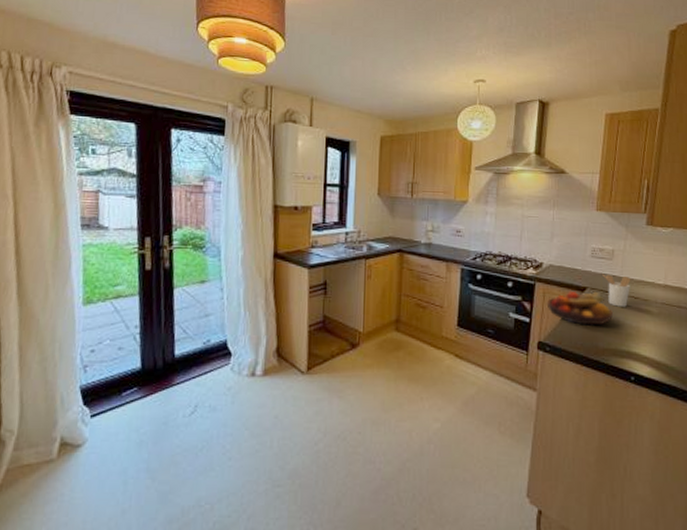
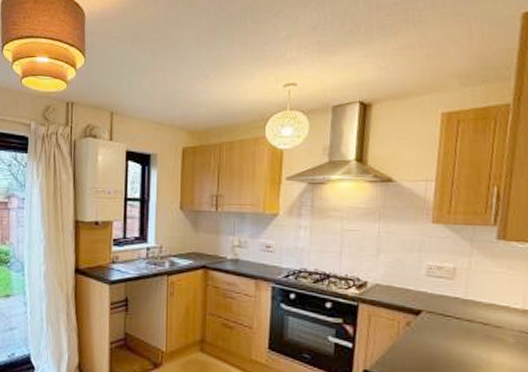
fruit bowl: present [546,290,613,326] -> none [372,313,456,355]
utensil holder: present [602,274,631,307] -> none [441,295,479,334]

